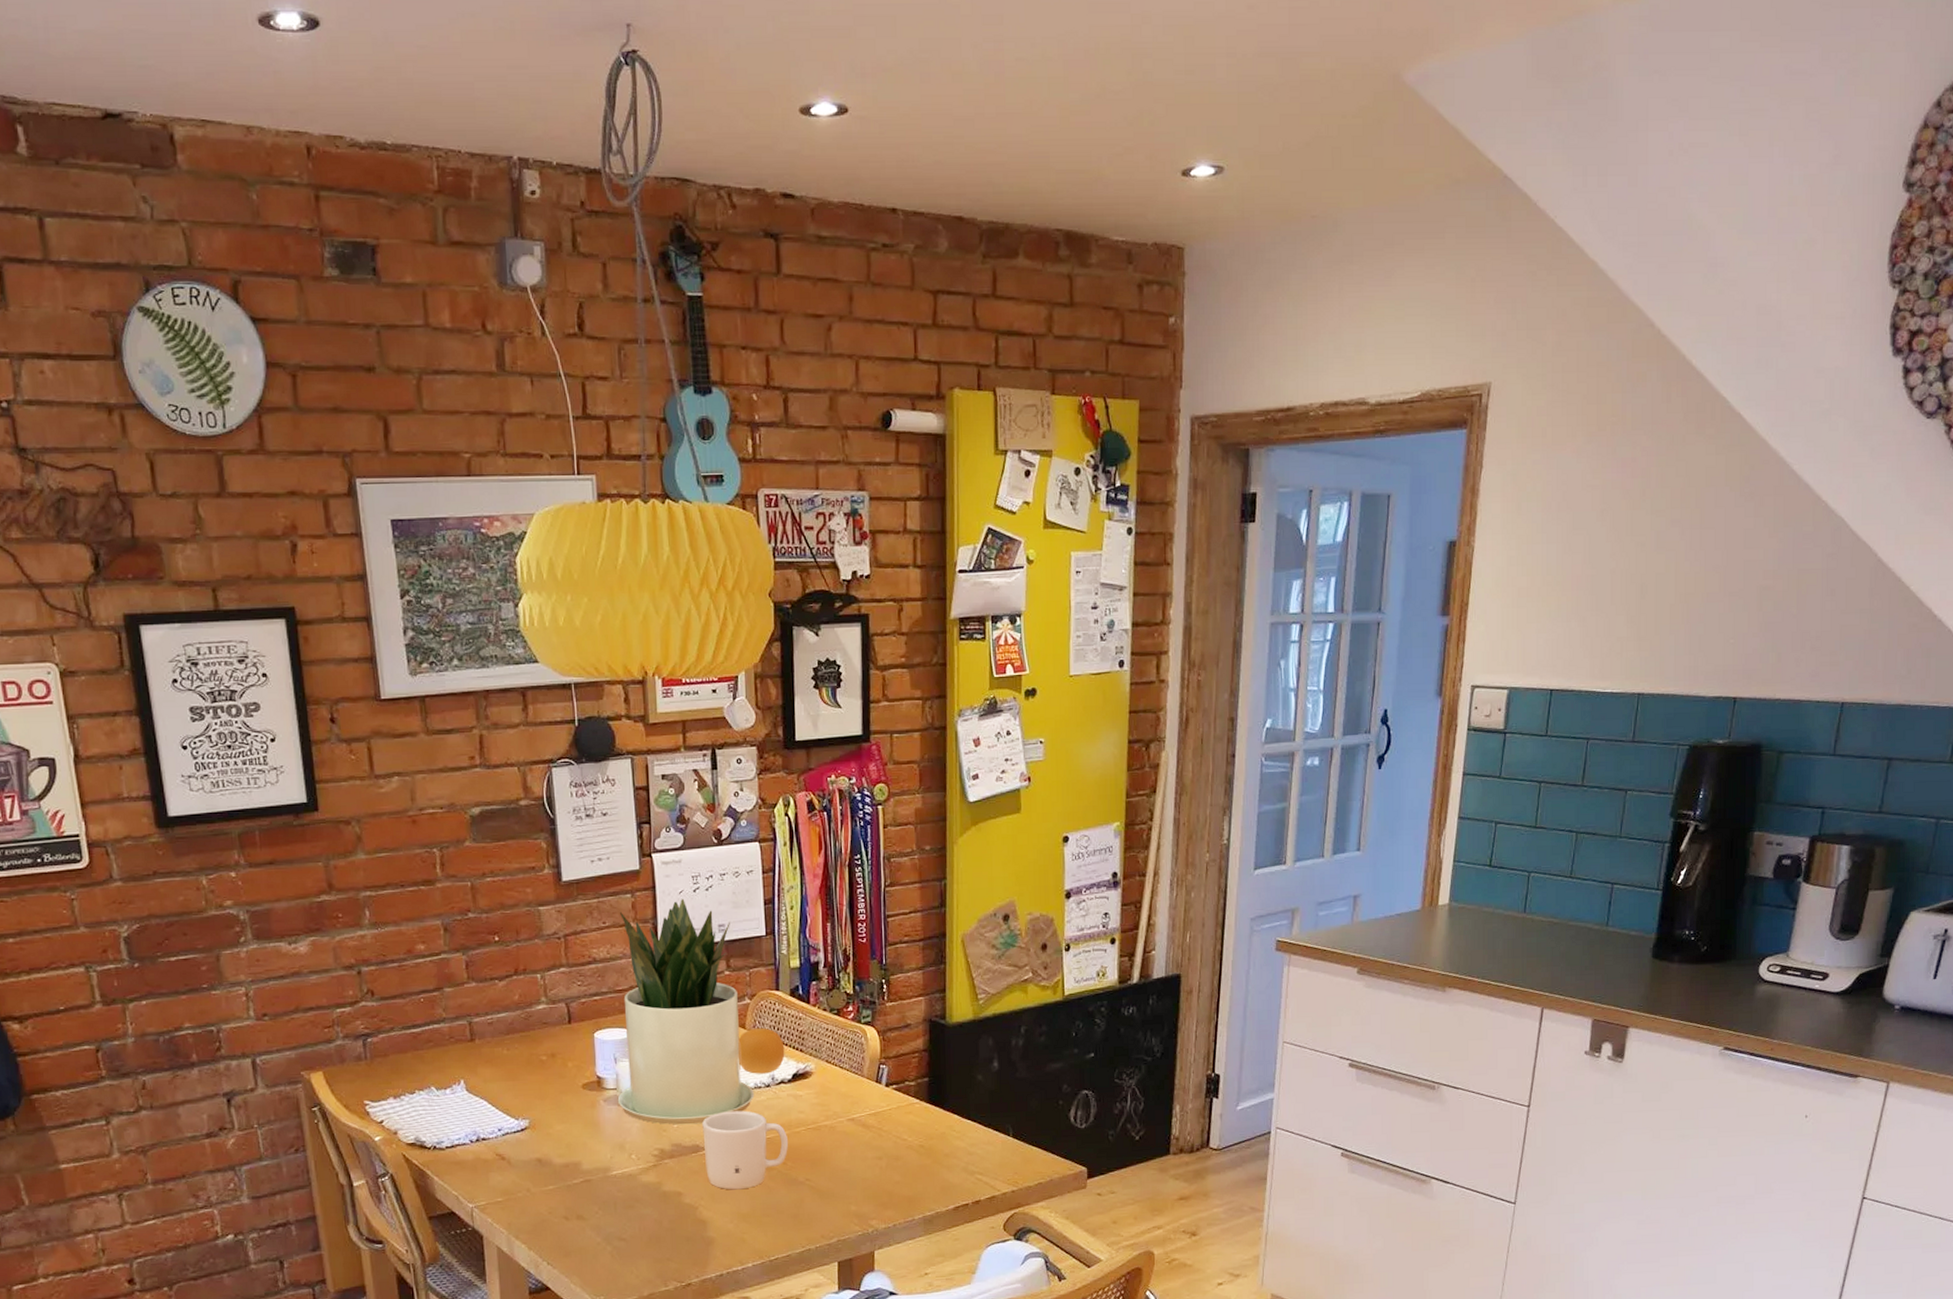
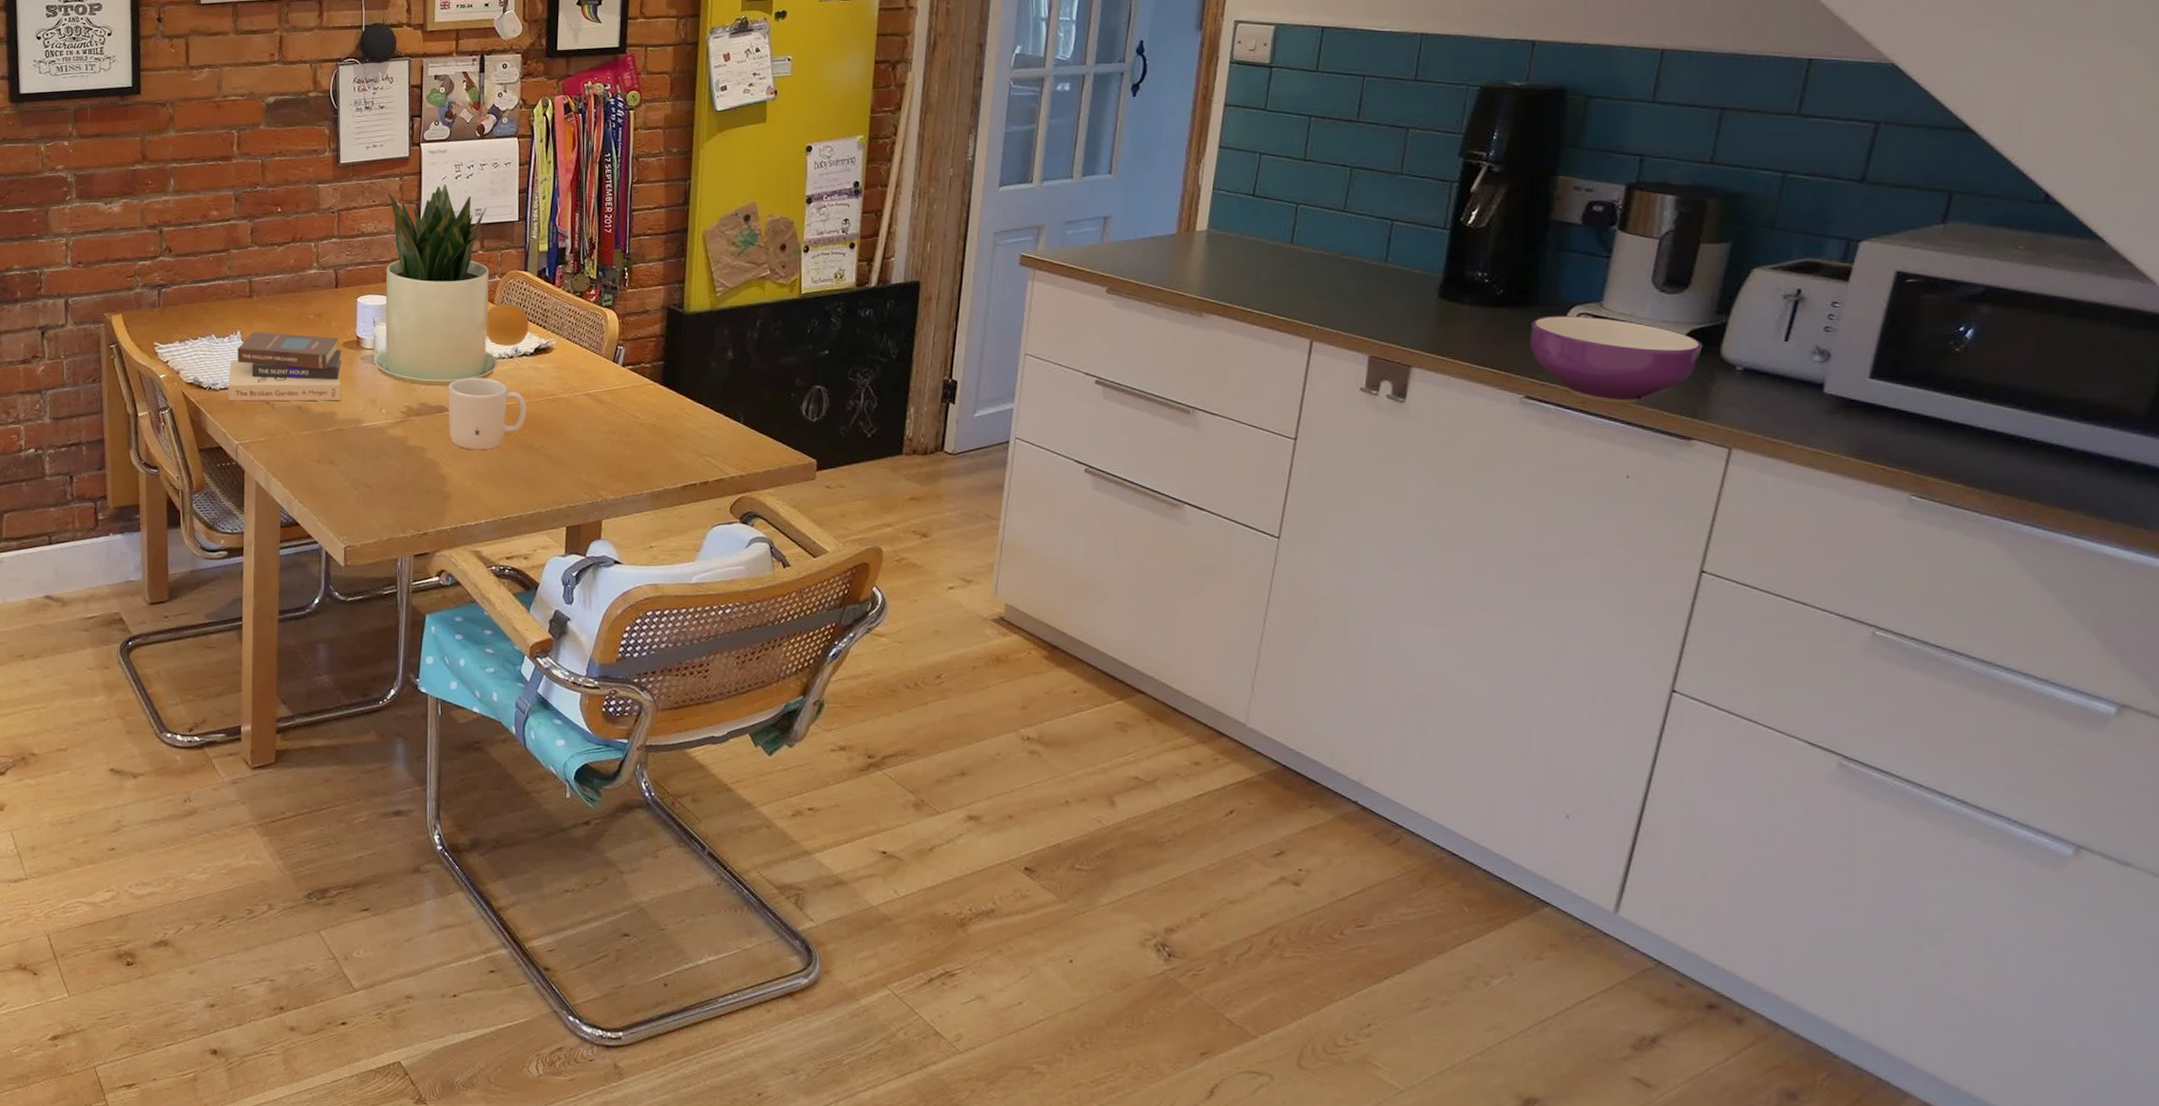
books: none [455,1079,585,1160] -> present [227,332,342,402]
bowl: none [1728,967,1869,1050] -> present [1529,316,1703,405]

